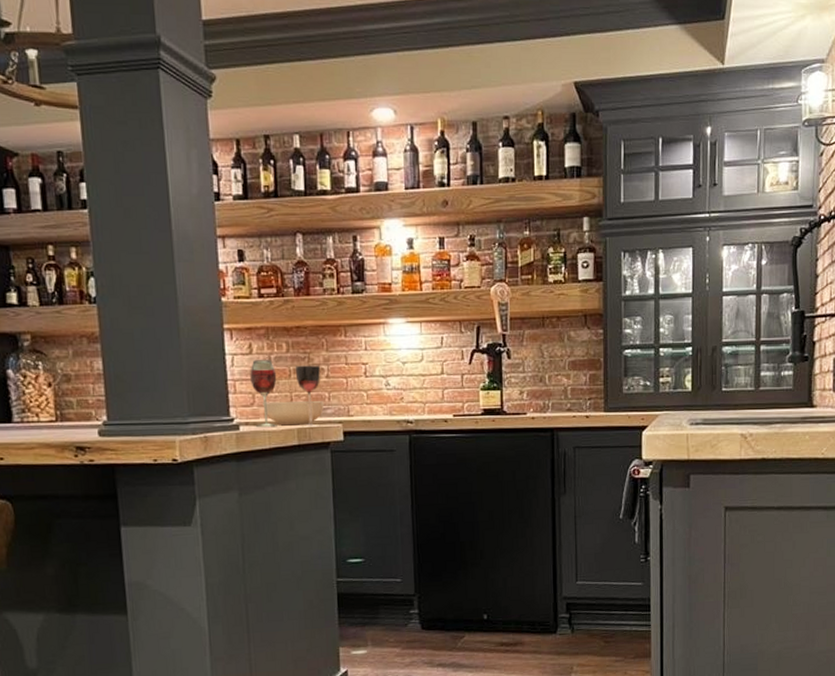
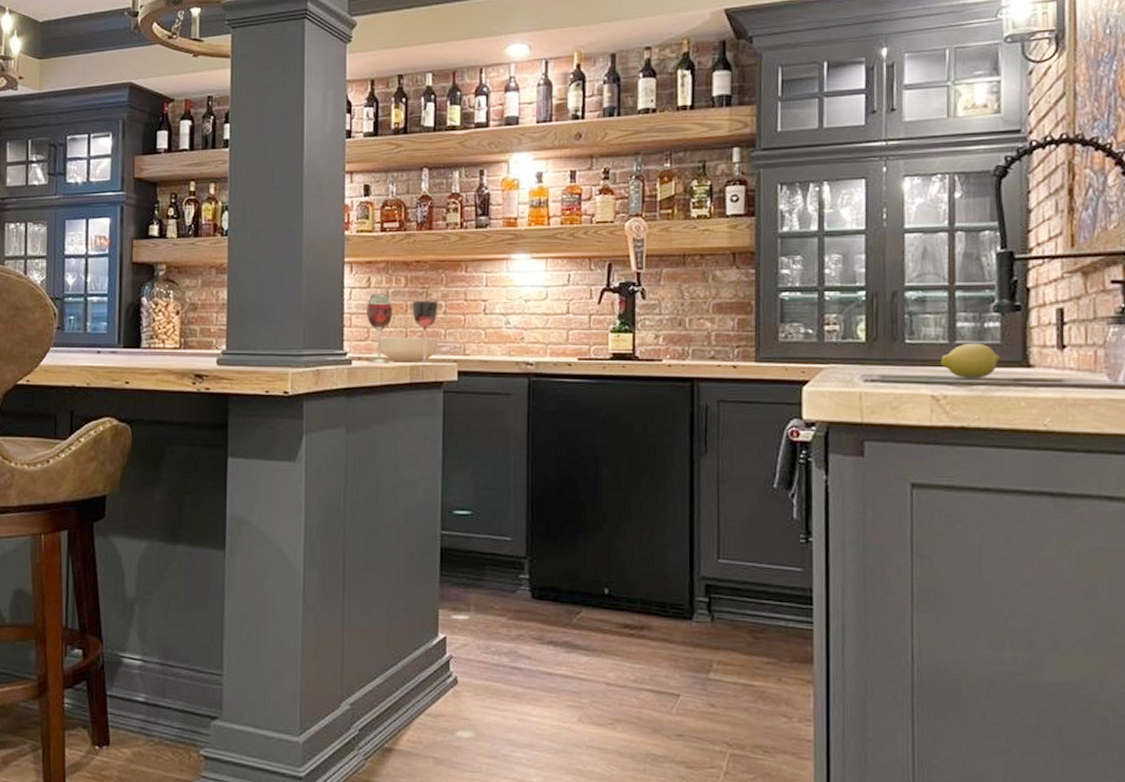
lemon: none [748,388,793,419] -> present [941,343,1002,378]

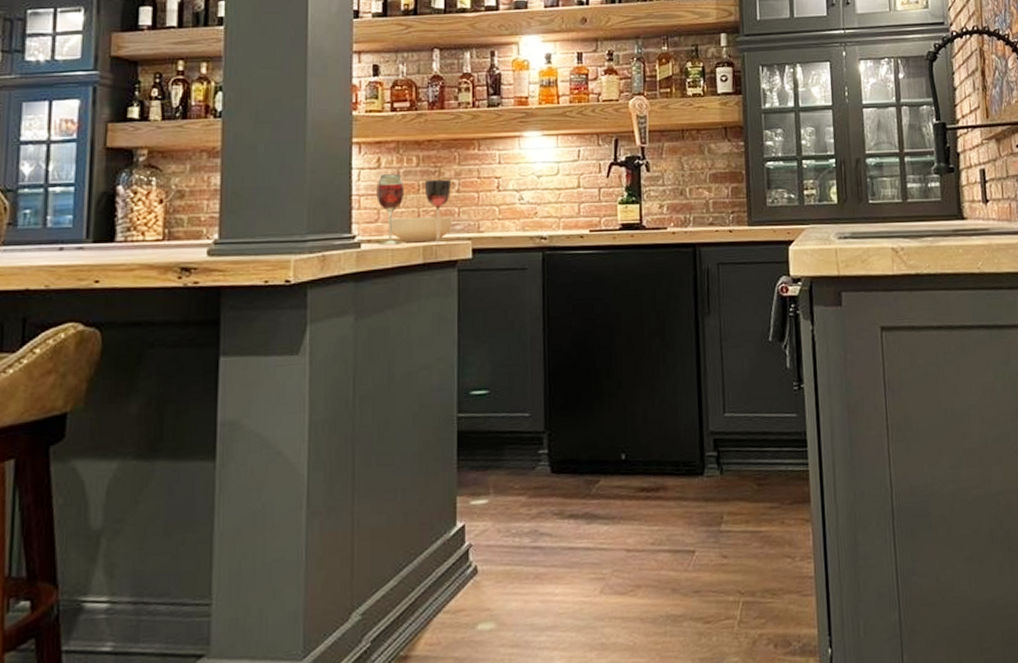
lemon: present [941,343,1002,378] -> none [897,200,943,232]

